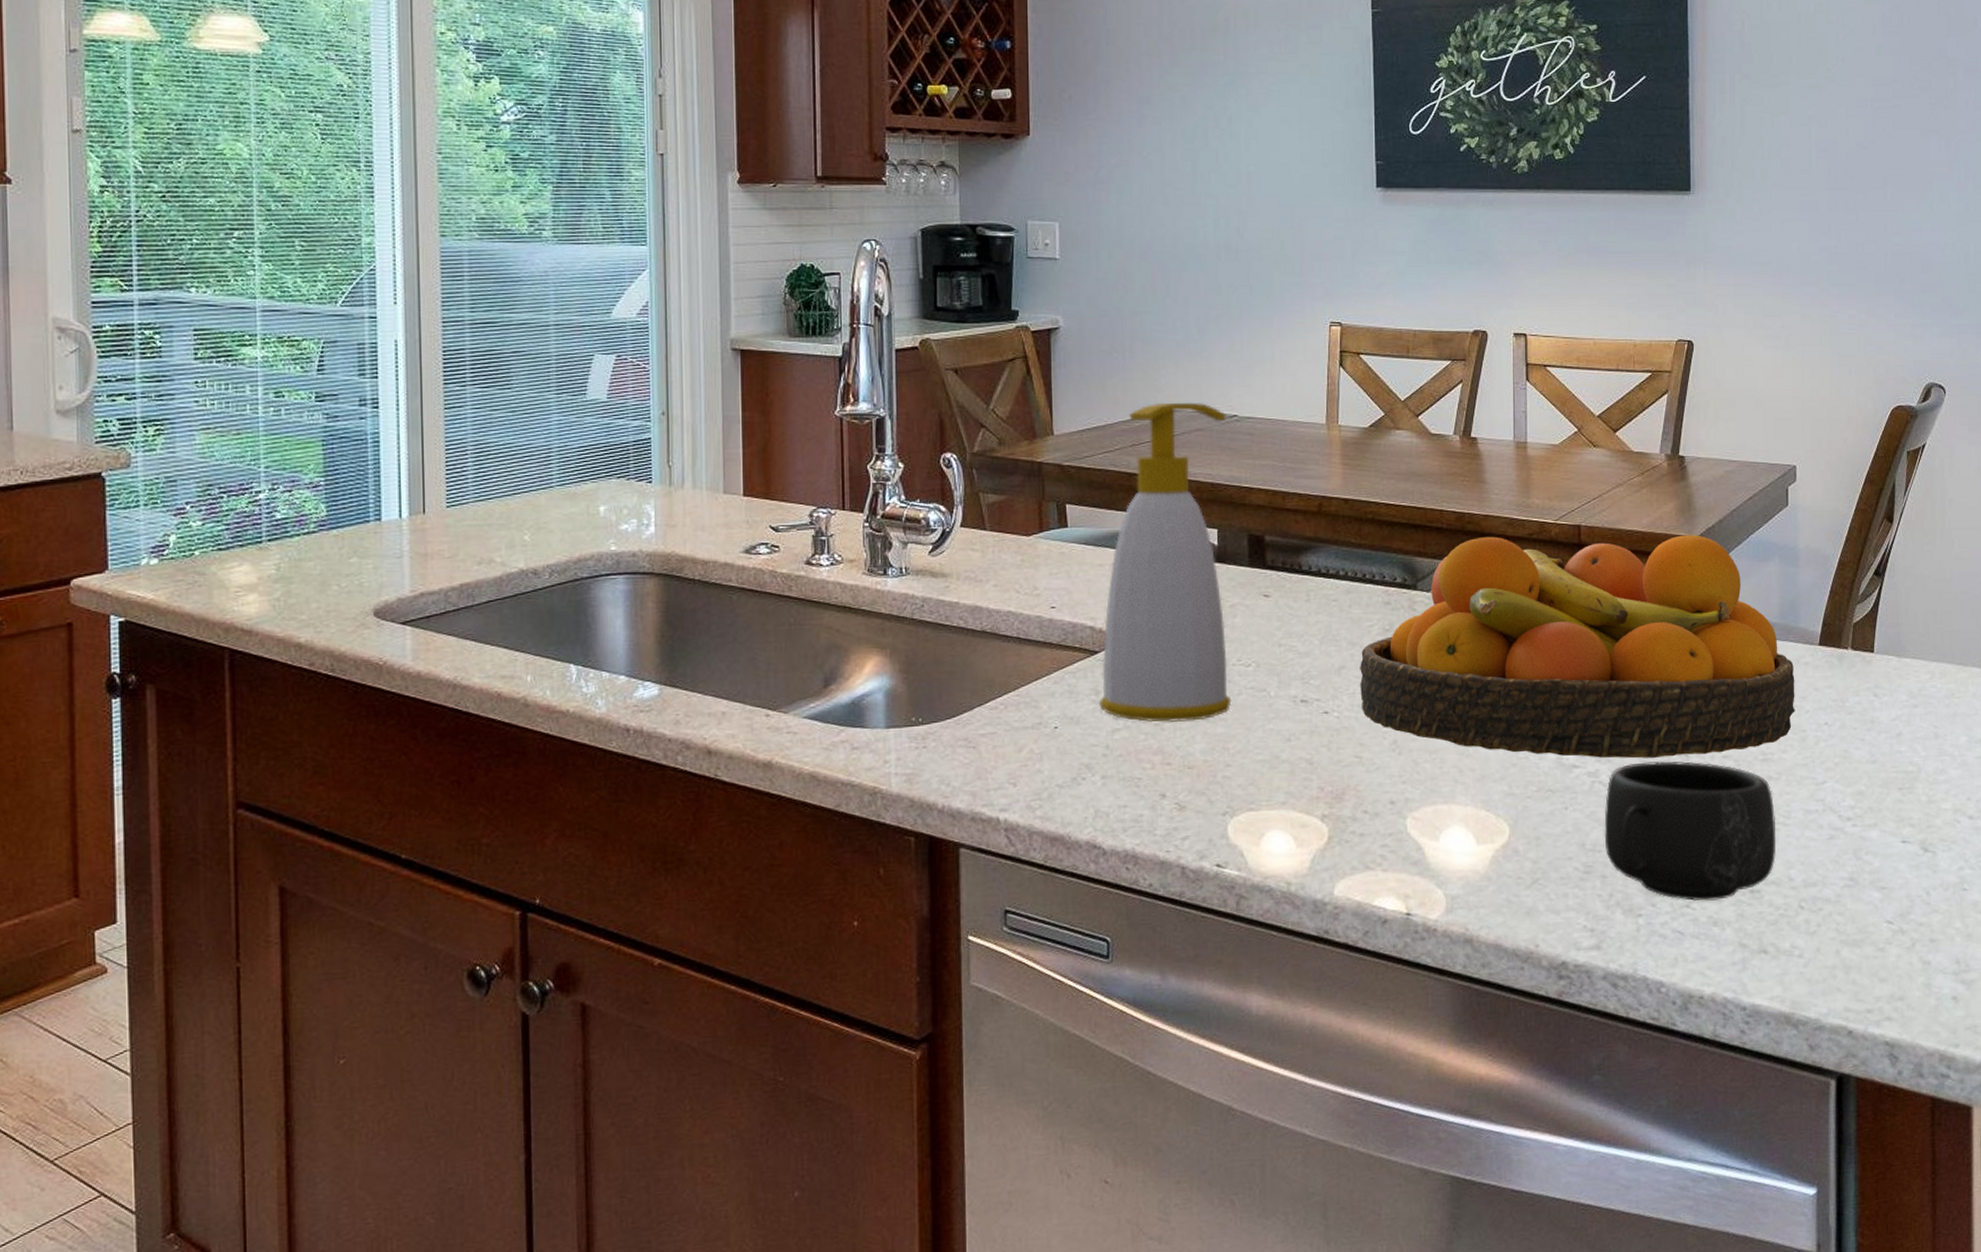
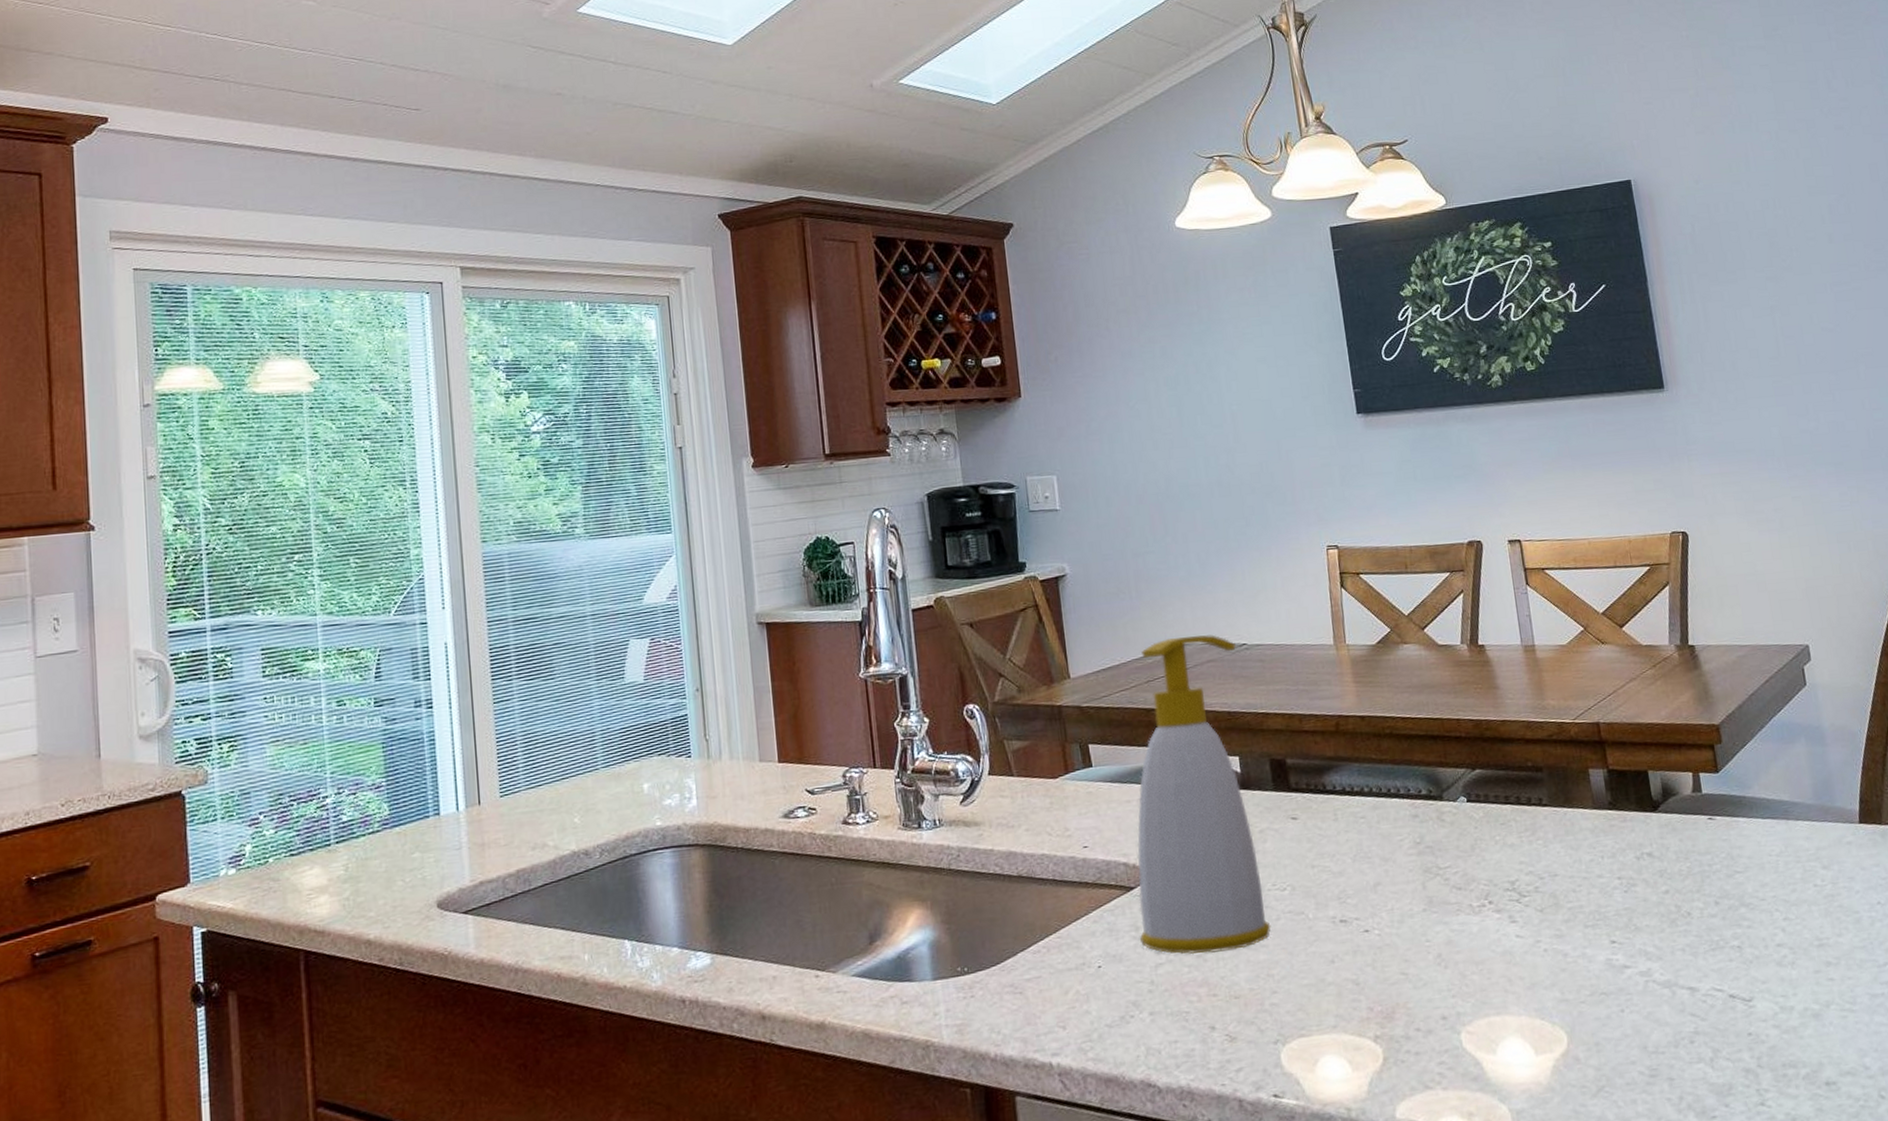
fruit bowl: present [1360,534,1795,759] -> none [1395,722,1845,958]
mug: present [1604,761,1776,902] -> none [1662,953,1847,1099]

